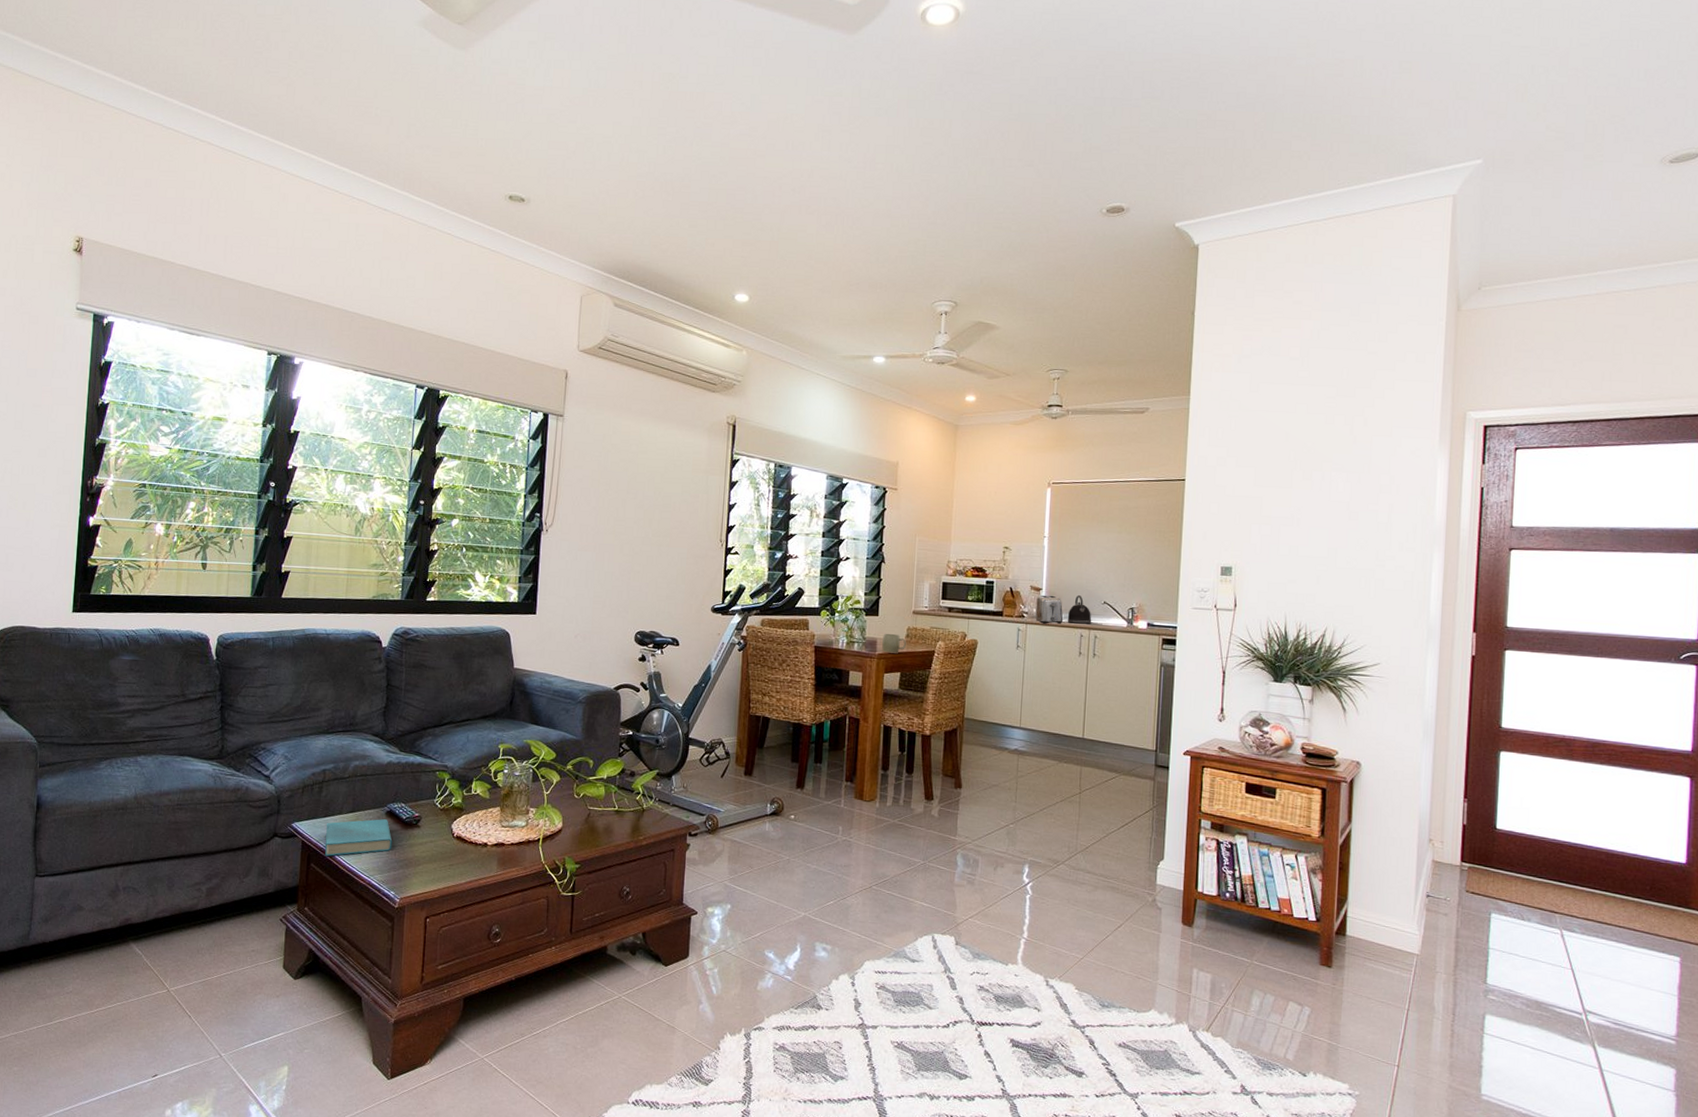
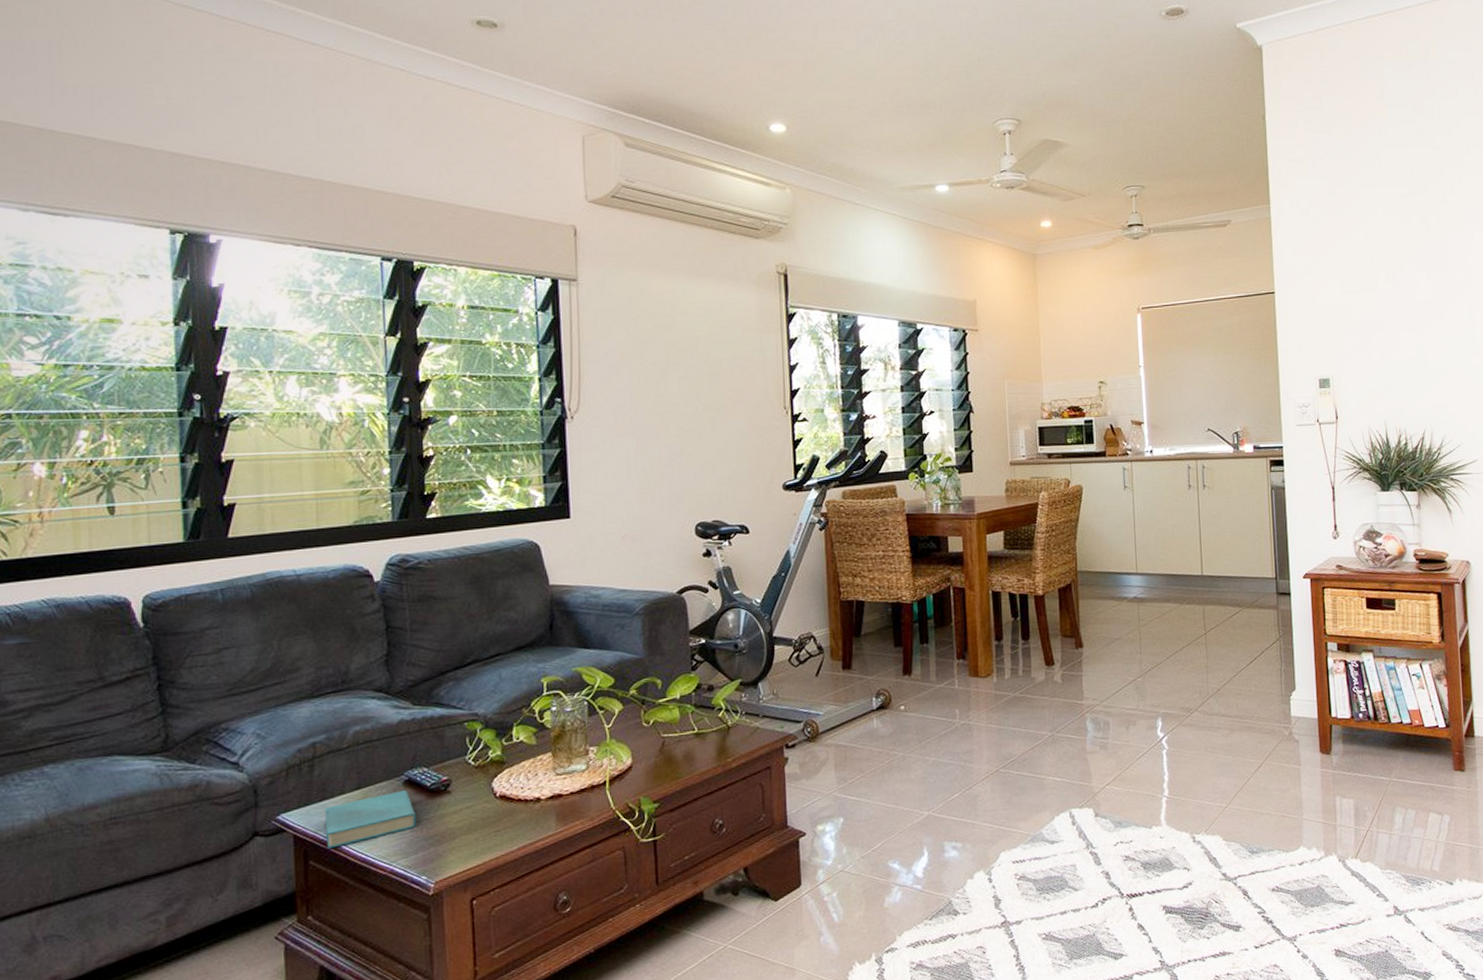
mug: present [882,633,907,654] -> none [980,489,1007,513]
toaster: present [1035,594,1064,625] -> none [1138,428,1169,461]
kettle: present [1067,594,1092,625] -> none [1172,424,1198,457]

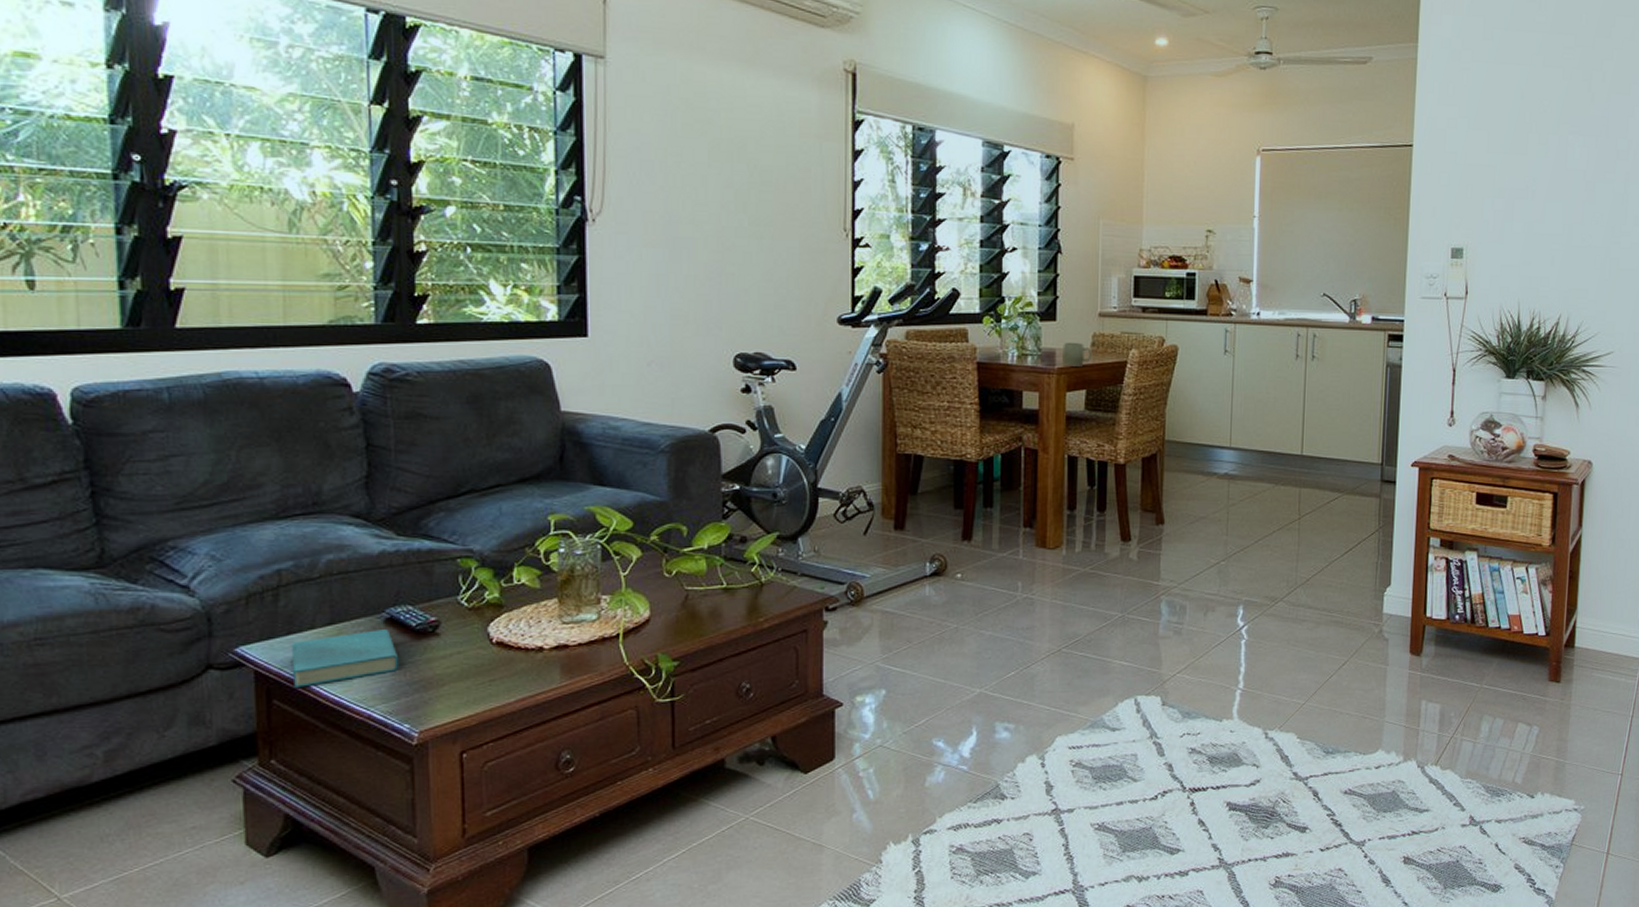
mug: none [980,489,1007,513] -> present [1062,342,1093,368]

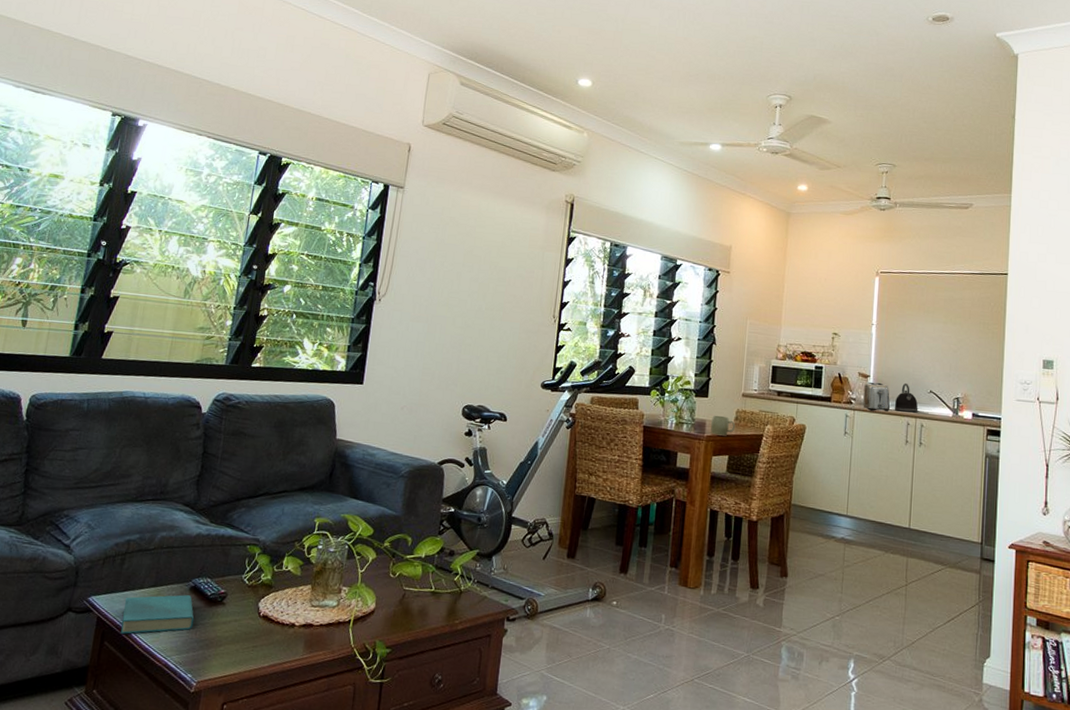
toaster: none [1245,287,1278,324] -> present [863,381,891,412]
kettle: none [1282,286,1310,322] -> present [894,382,918,413]

